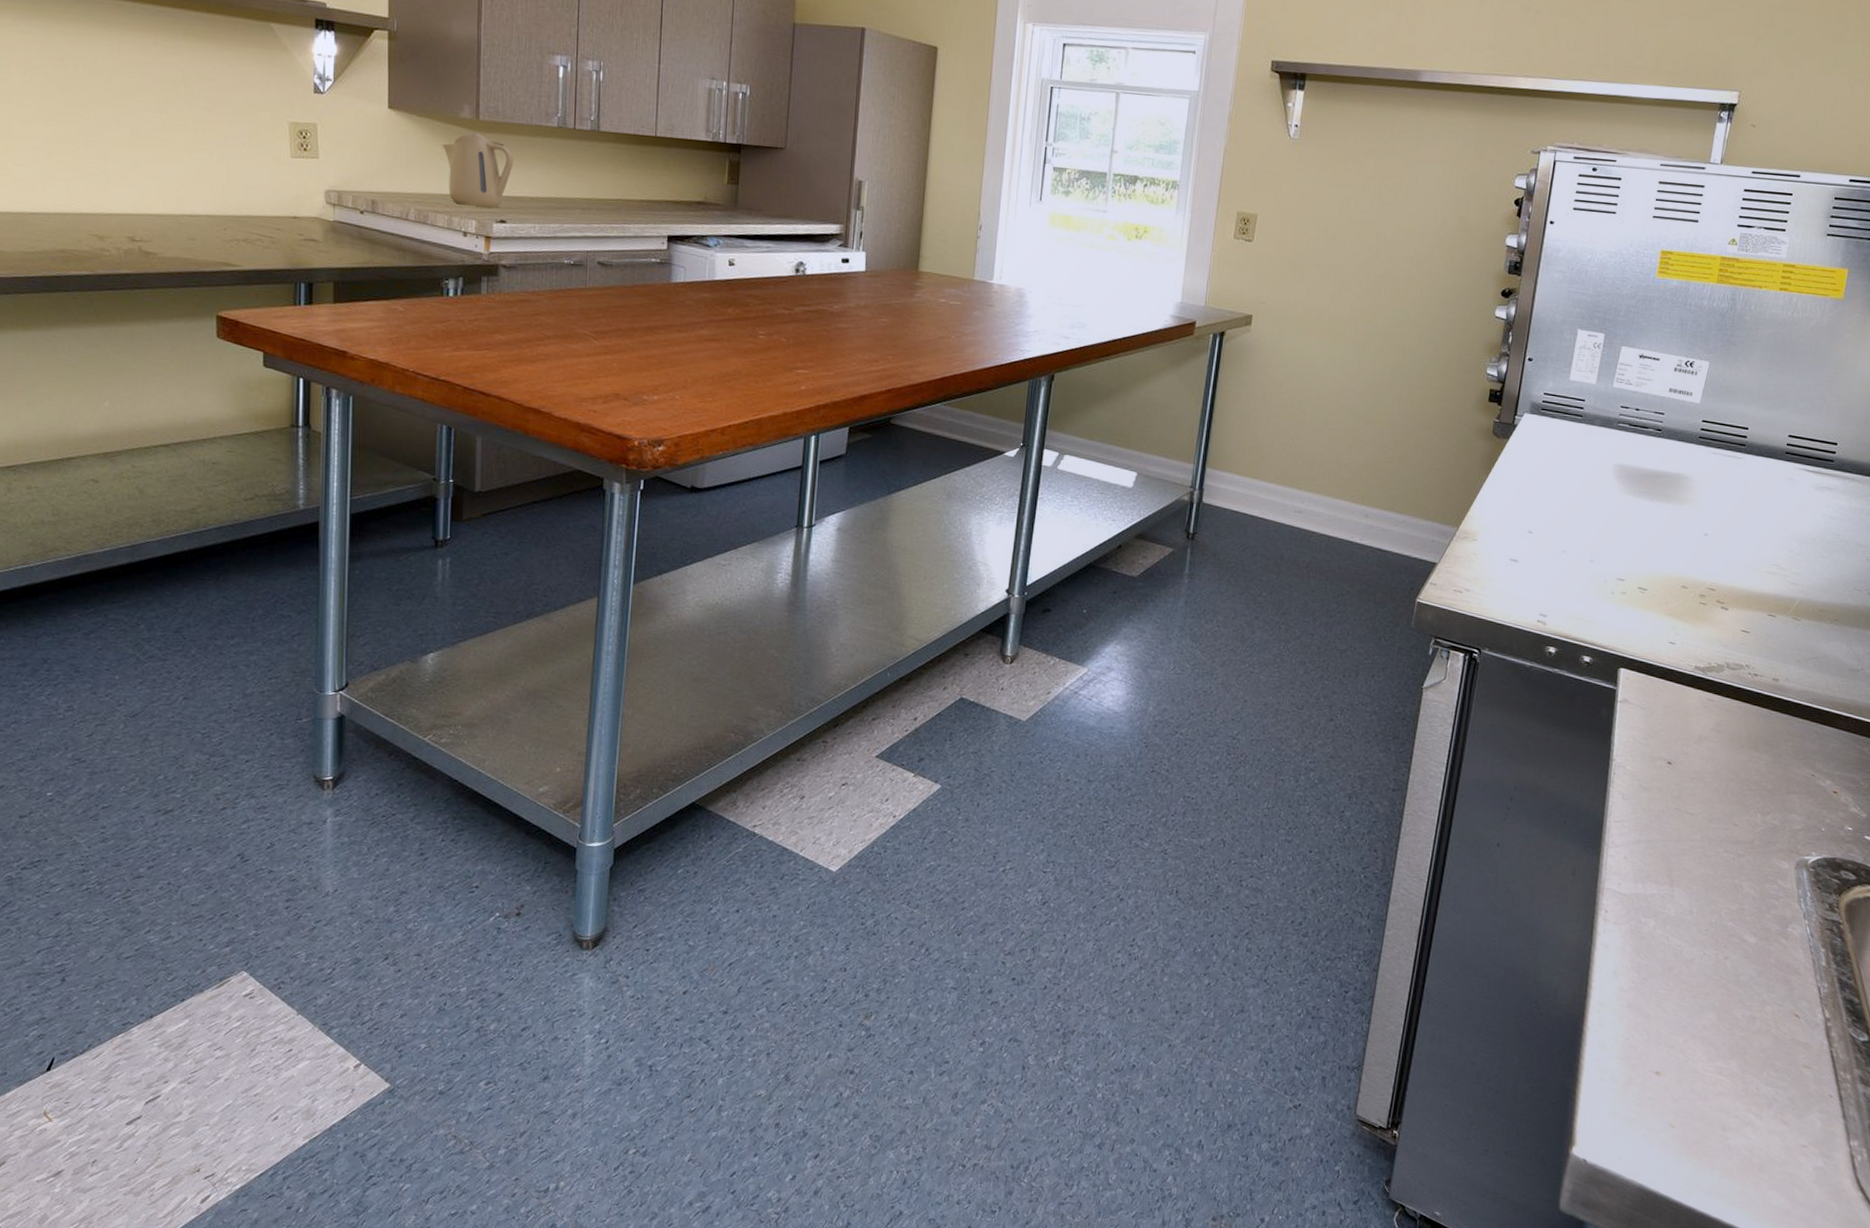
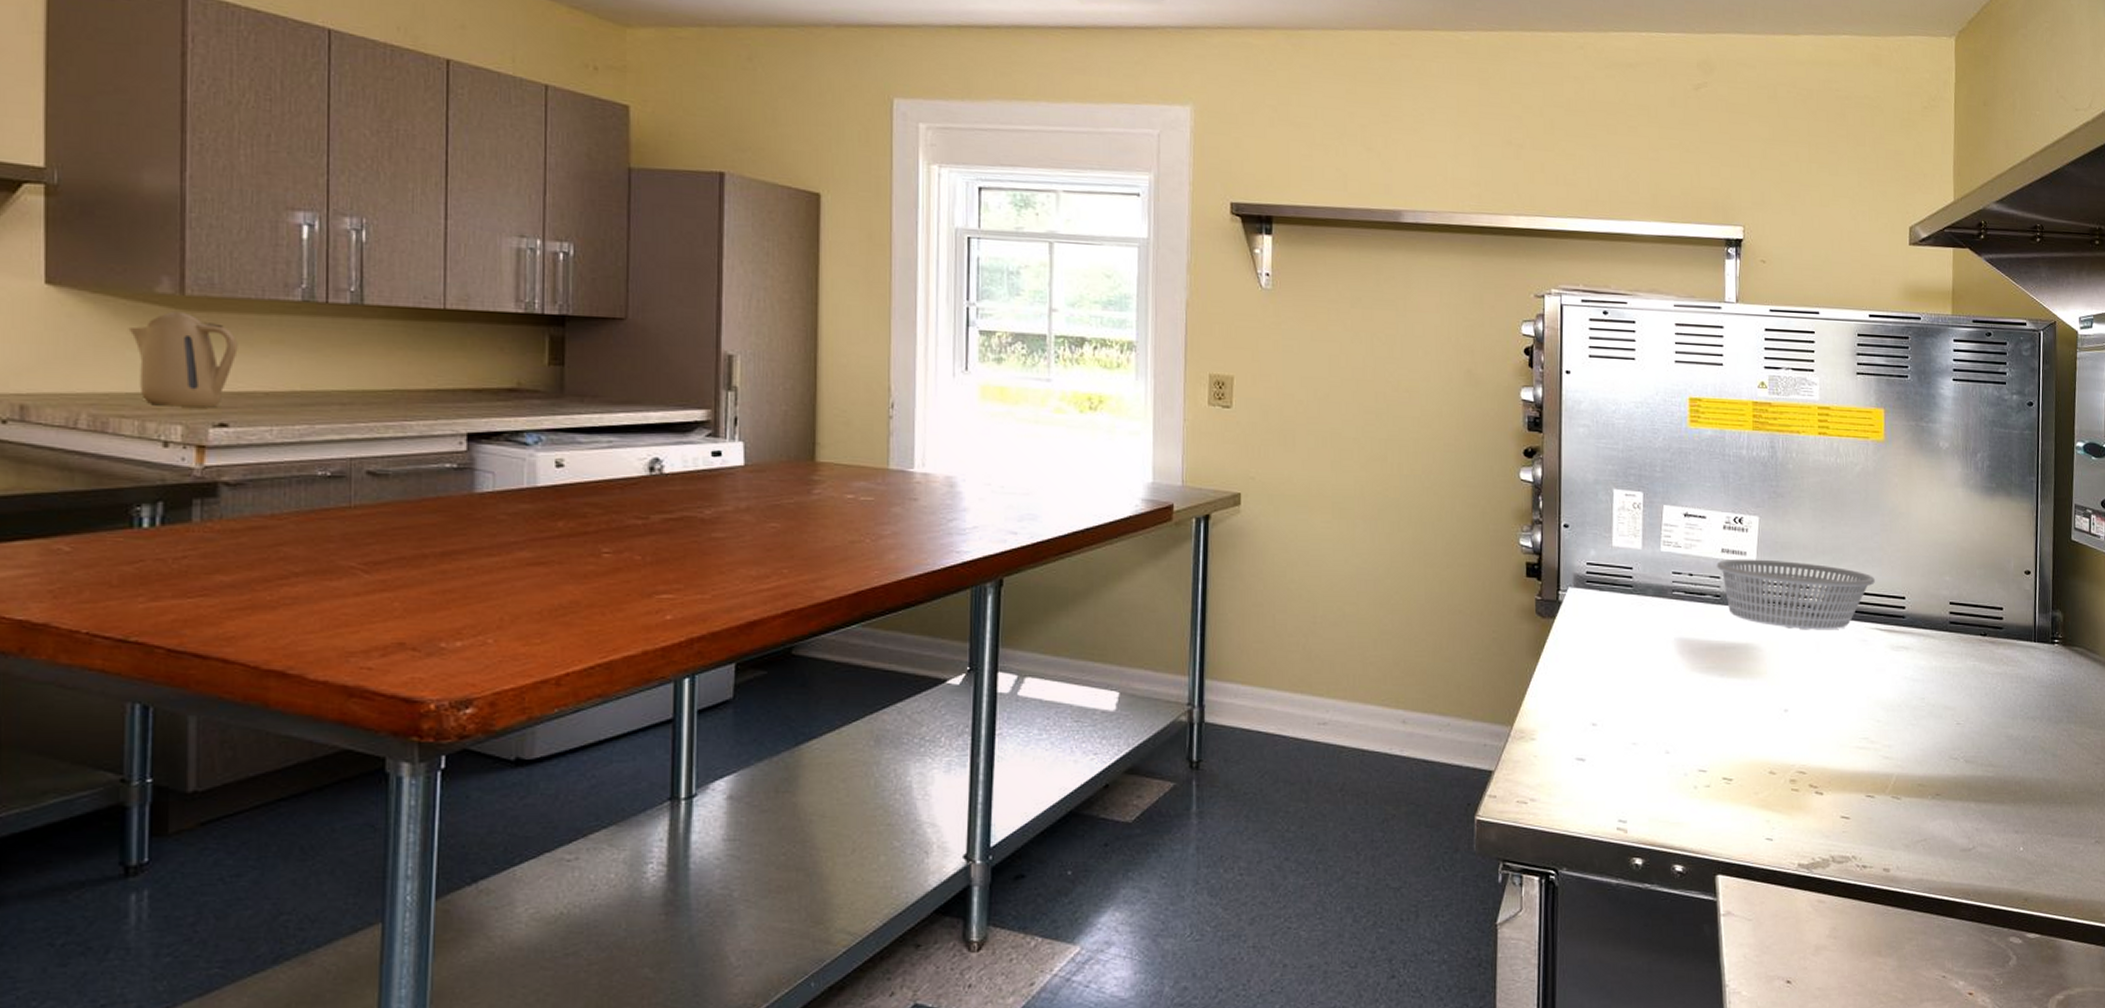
colander: none [1662,398,1811,468] -> present [1717,558,1875,630]

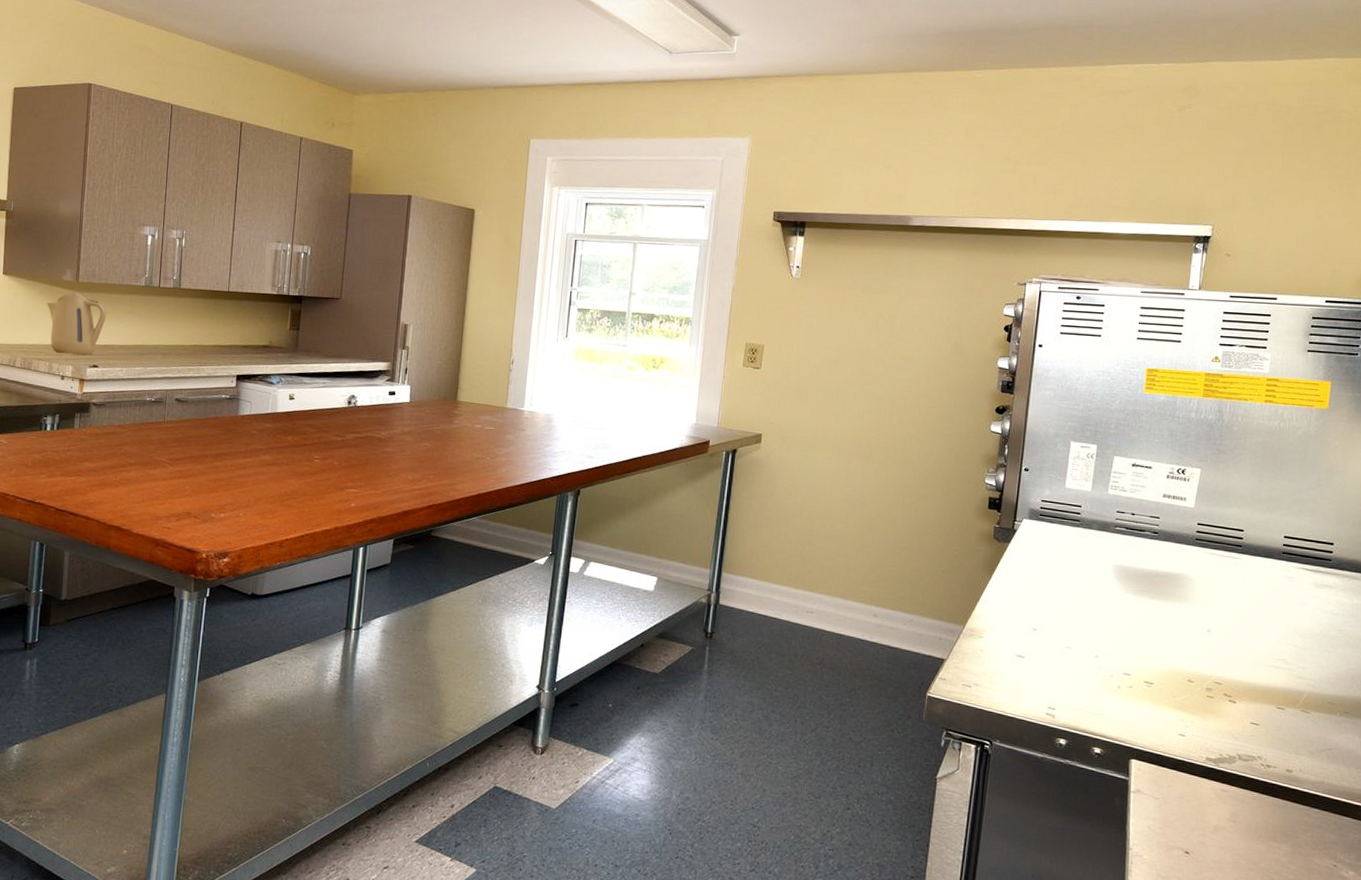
colander: present [1717,558,1875,630] -> none [1157,503,1306,567]

